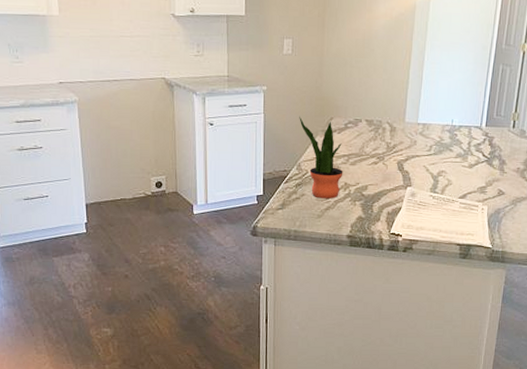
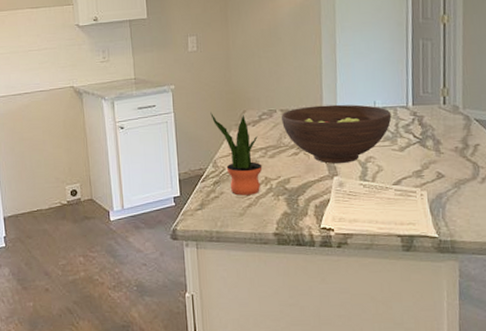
fruit bowl: none [366,119,466,175] -> present [282,104,392,164]

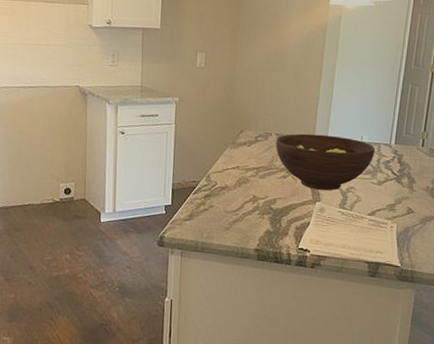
potted plant: present [210,112,263,196] -> none [210,128,252,211]

